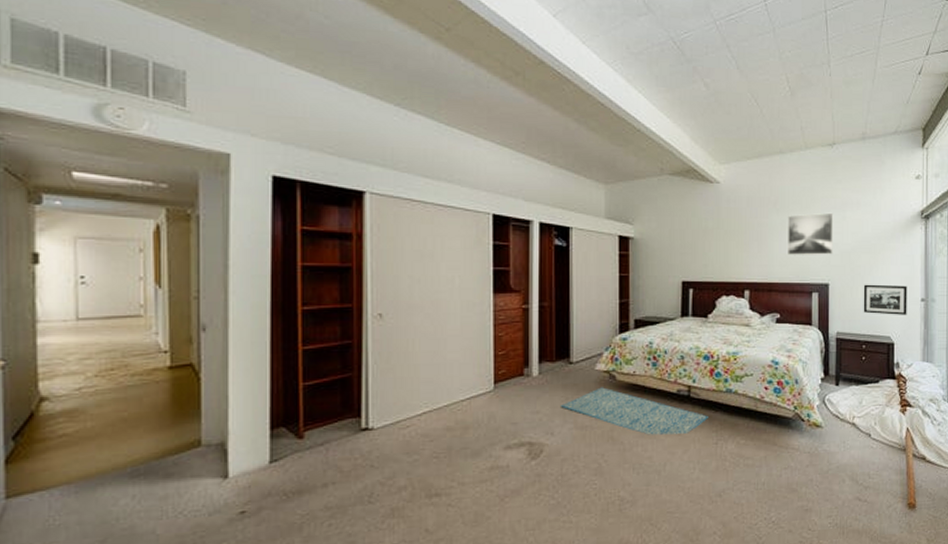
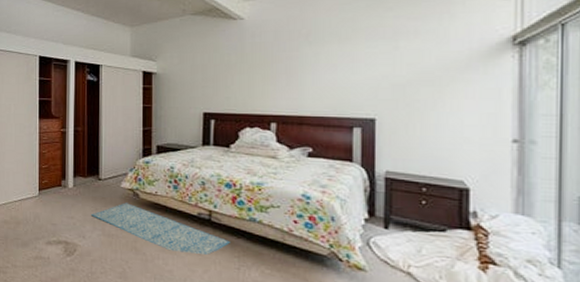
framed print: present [788,212,834,255] -> none [322,42,382,88]
picture frame: present [863,284,907,315] -> none [423,120,490,158]

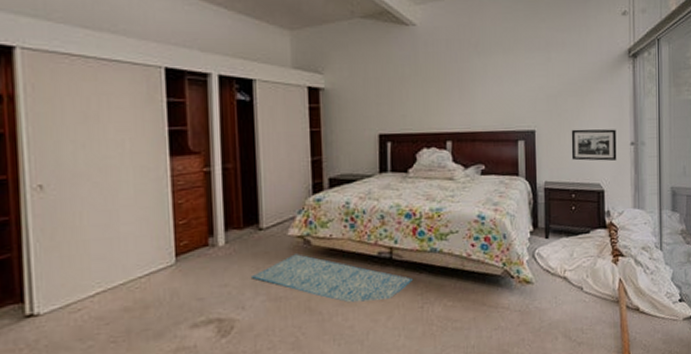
picture frame: none [423,120,490,158] -> present [571,129,617,161]

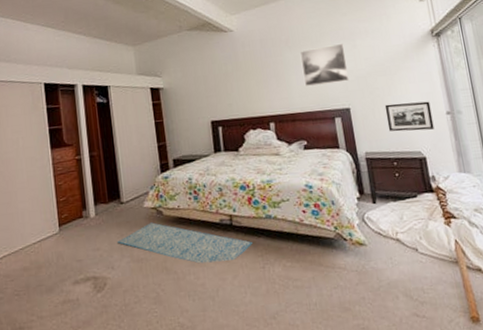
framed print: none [490,54,539,101] -> present [300,43,349,86]

